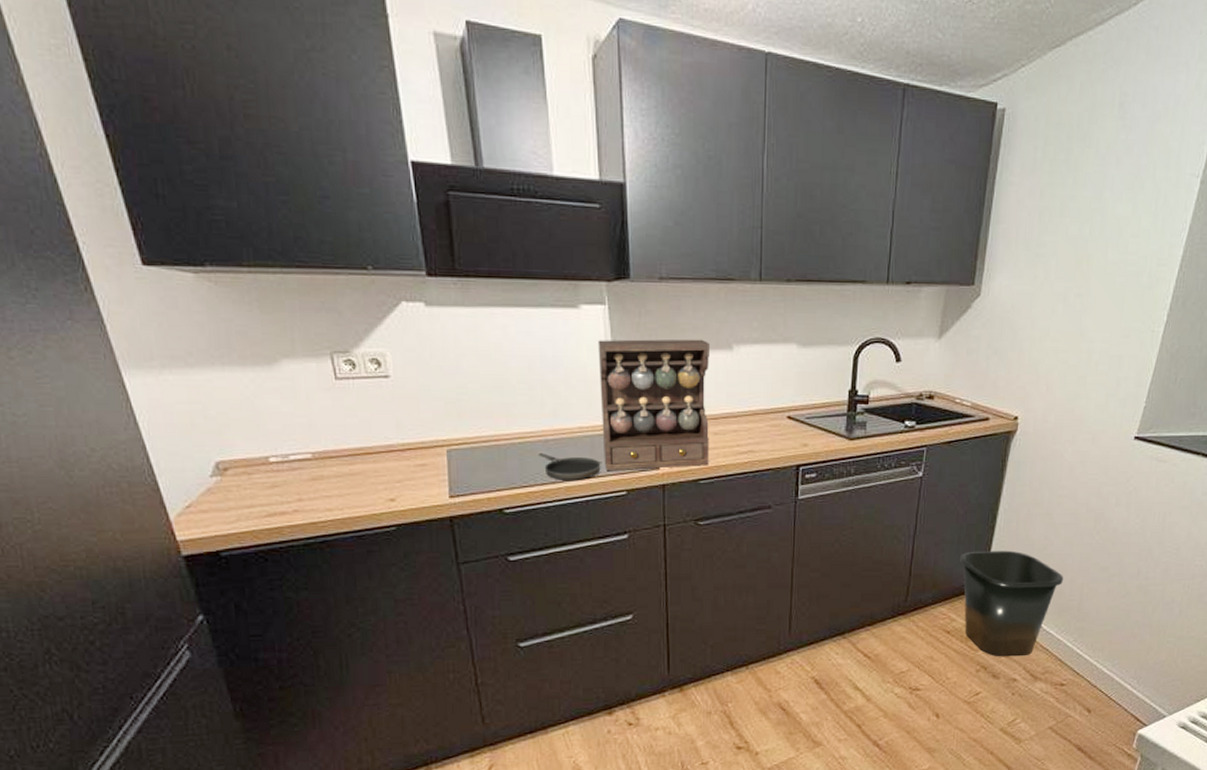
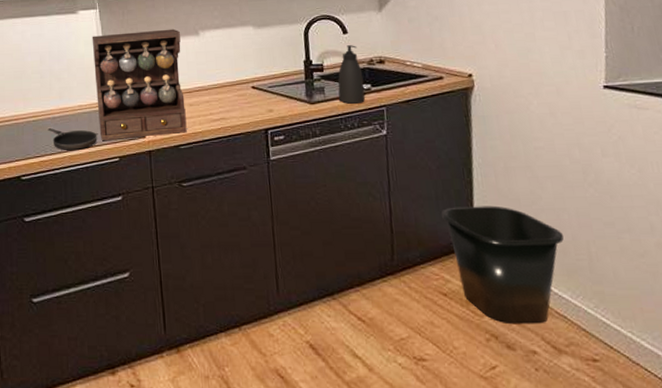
soap dispenser: none [879,376,909,442] -> present [337,45,365,104]

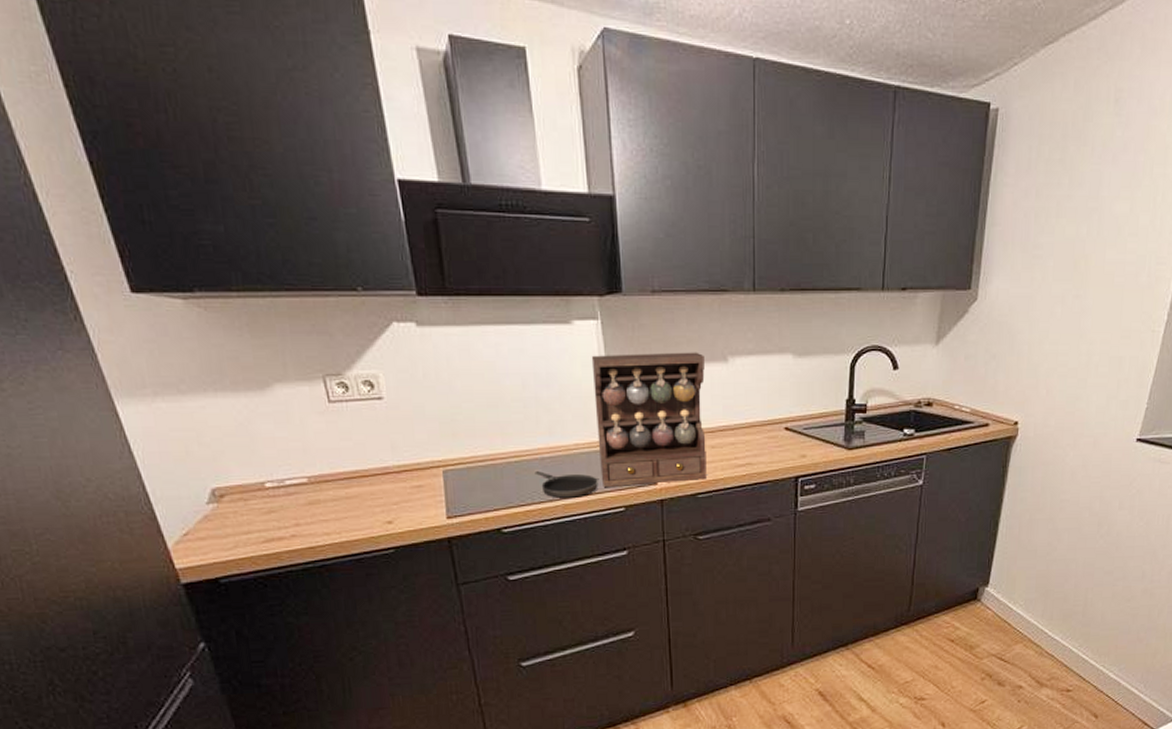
soap dispenser: present [337,45,365,104] -> none [878,383,908,450]
waste bin: present [441,205,564,325] -> none [962,557,1067,665]

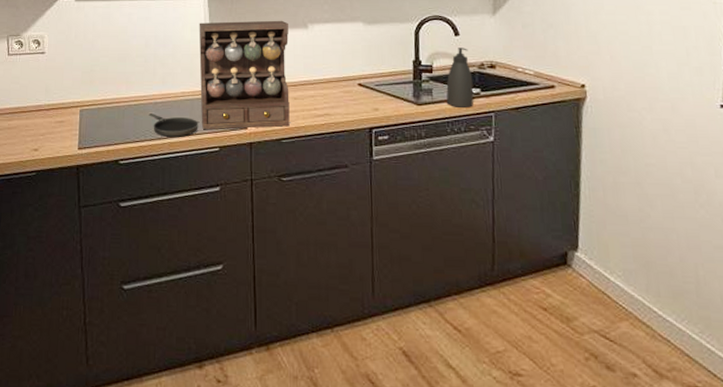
soap dispenser: none [878,383,908,450] -> present [446,48,474,107]

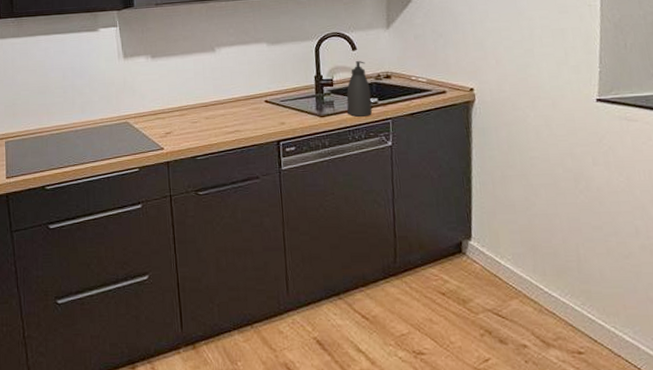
frying pan: present [149,113,199,137] -> none [70,140,118,161]
spice rack: present [199,20,290,130] -> none [112,45,203,153]

